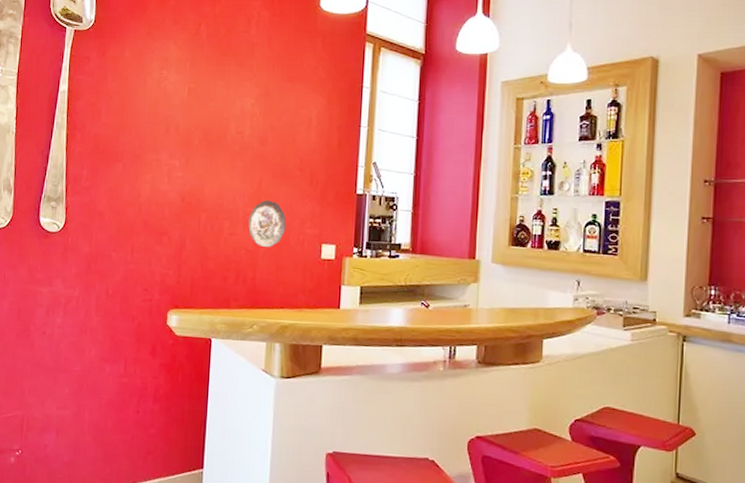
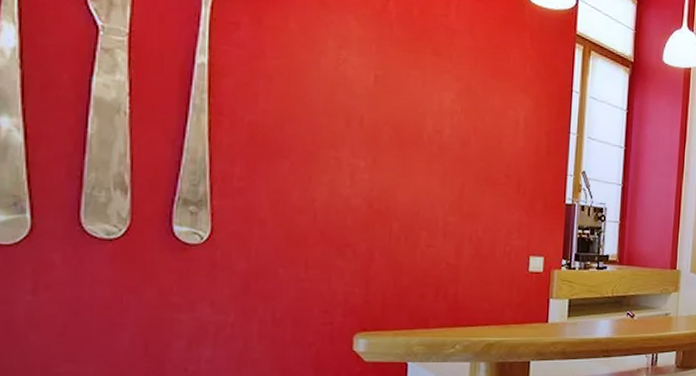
decorative plate: present [248,200,286,248] -> none [449,209,492,261]

